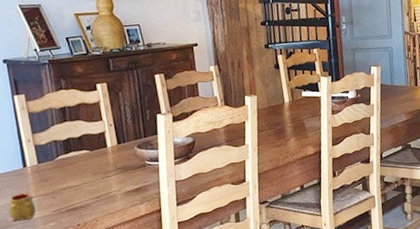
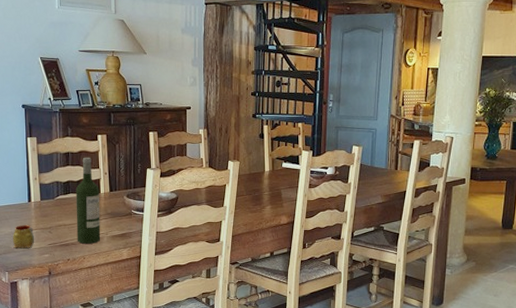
wine bottle: none [77,109,114,206] -> present [75,157,101,244]

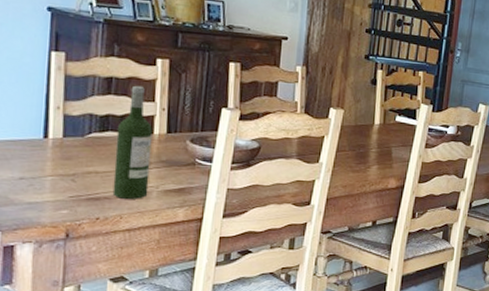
mug: present [12,224,35,248] -> none [12,167,49,201]

